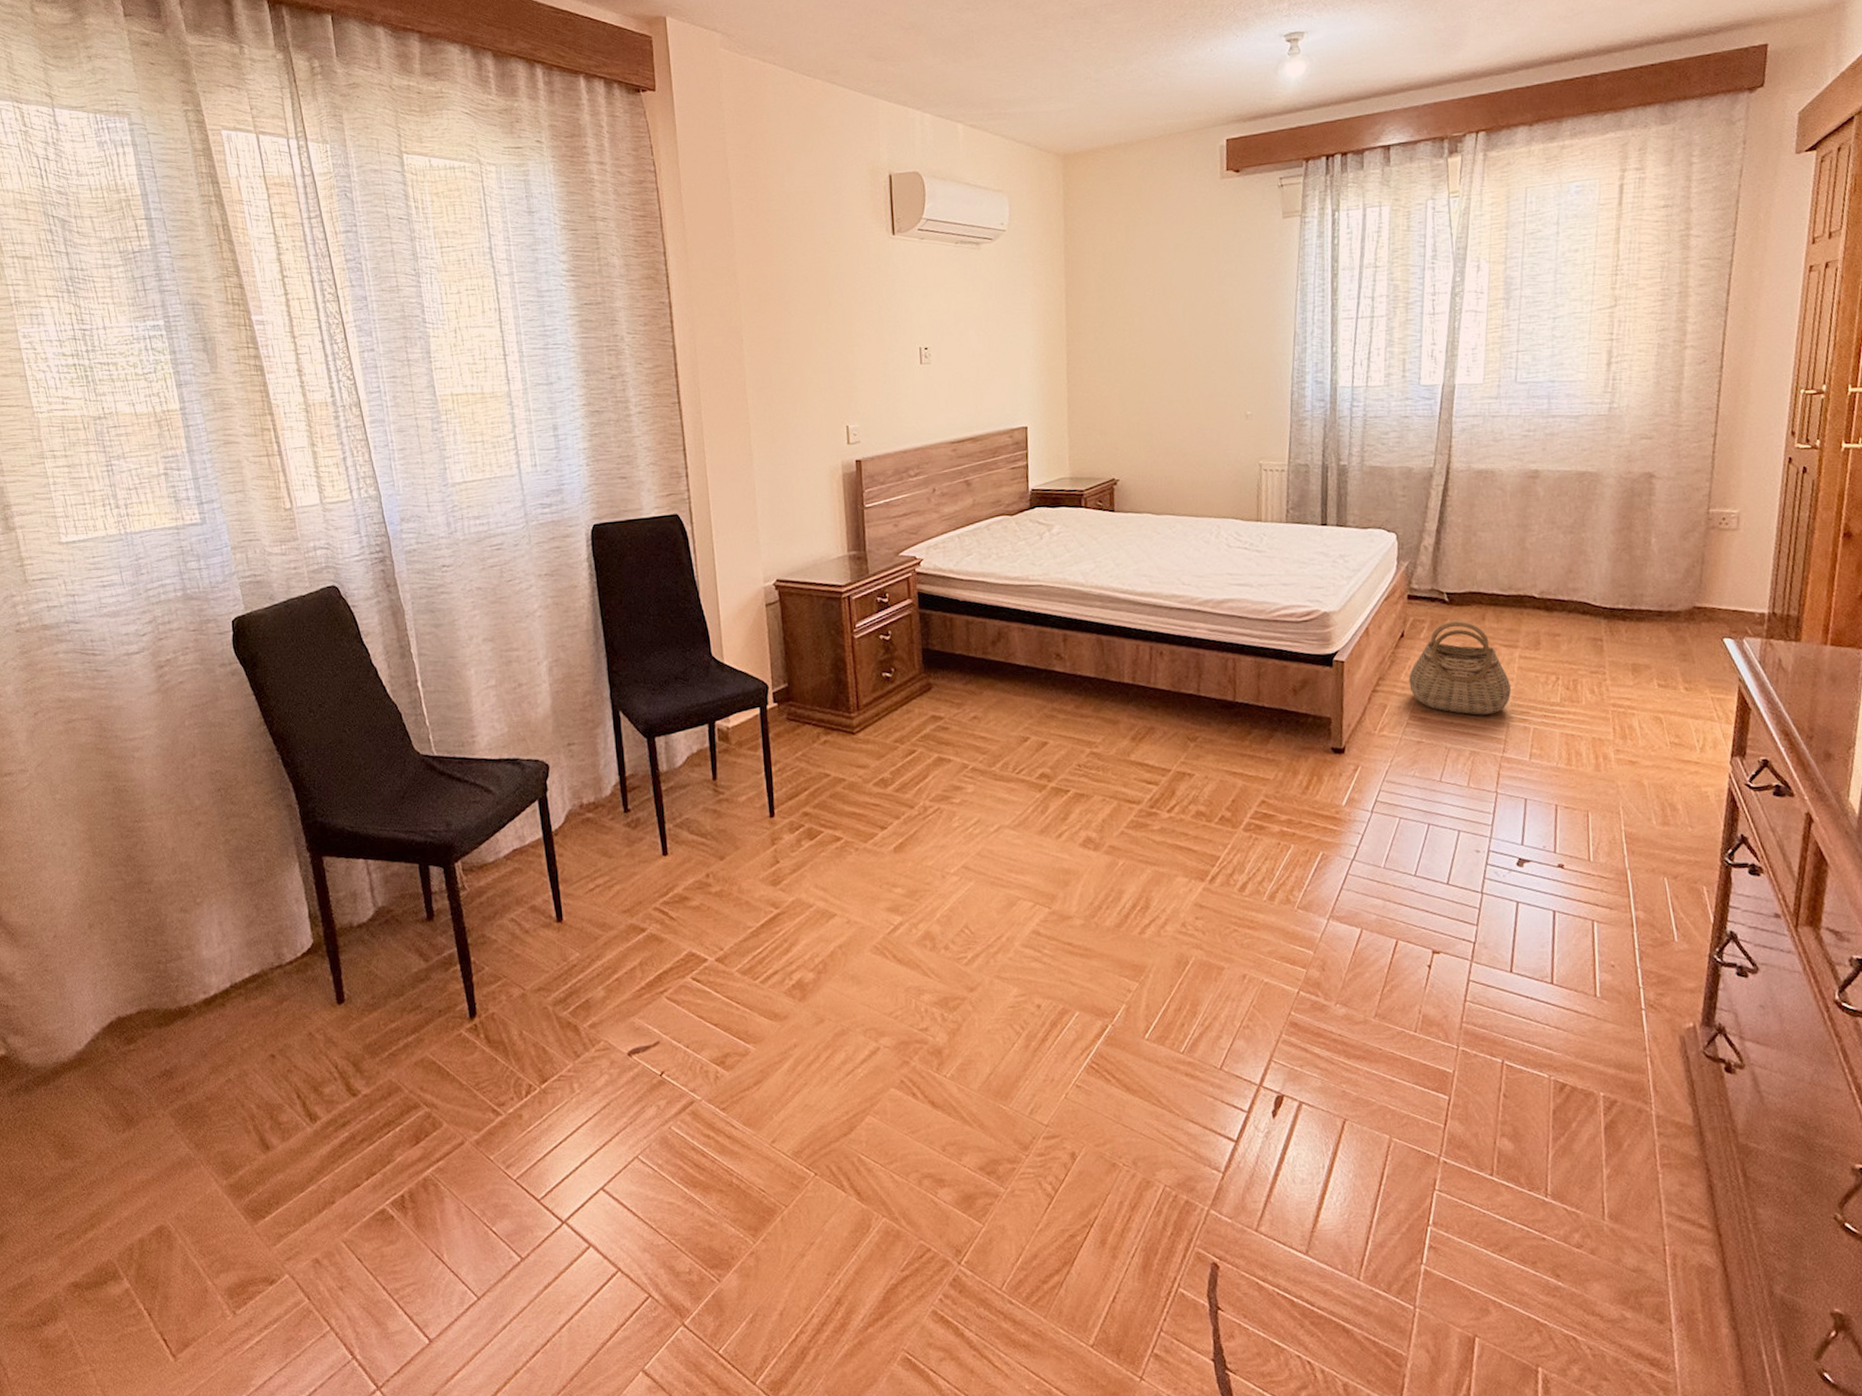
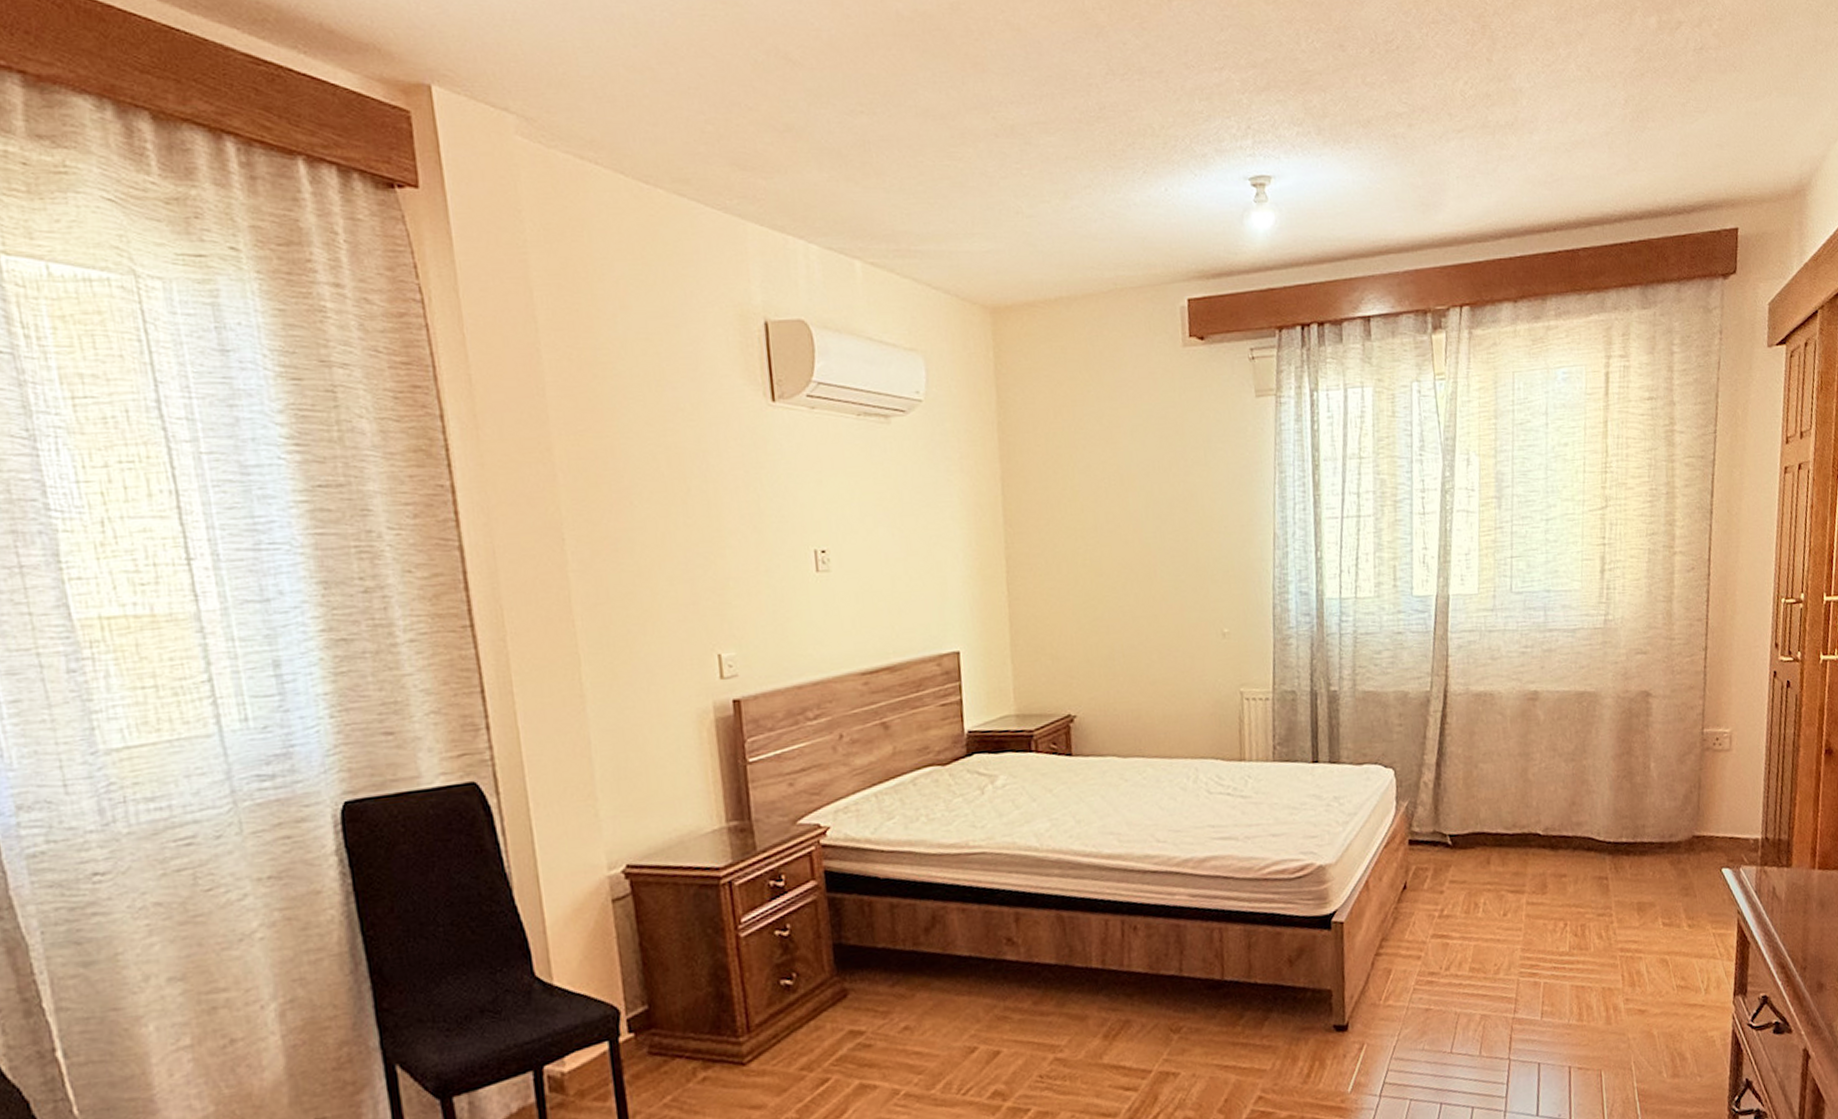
basket: present [1408,620,1511,715] -> none [1413,866,1520,973]

